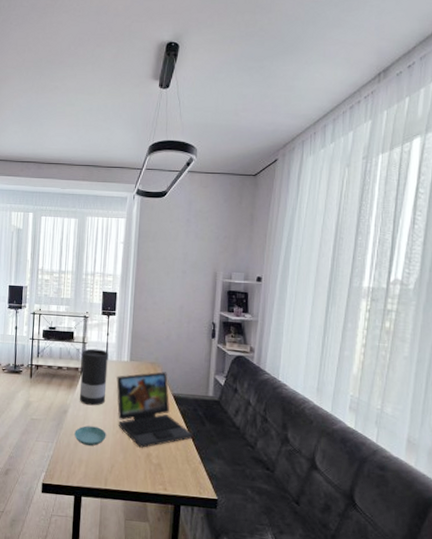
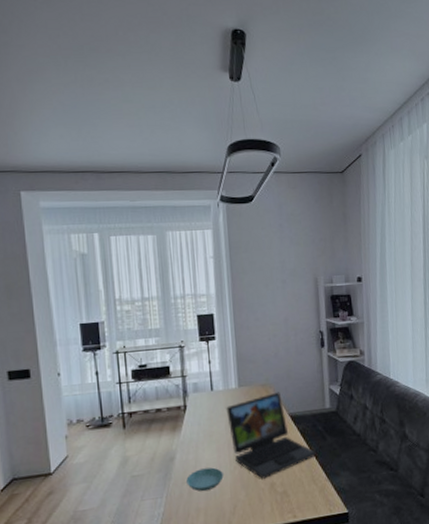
vase: present [79,348,109,406] -> none [183,380,218,446]

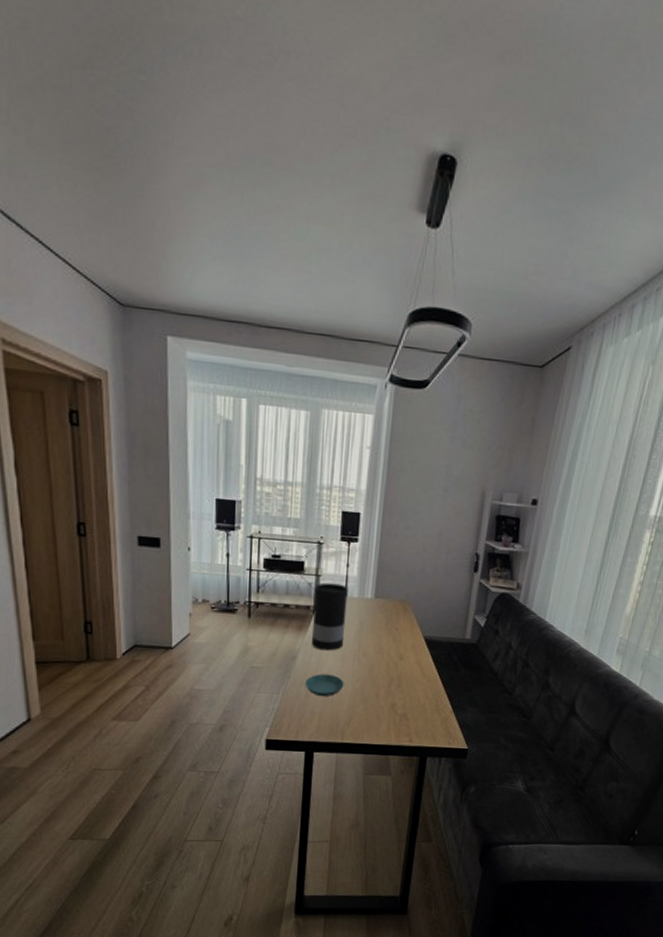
vase: none [183,380,218,446] -> present [311,582,348,651]
laptop: present [226,392,316,480] -> none [357,611,446,699]

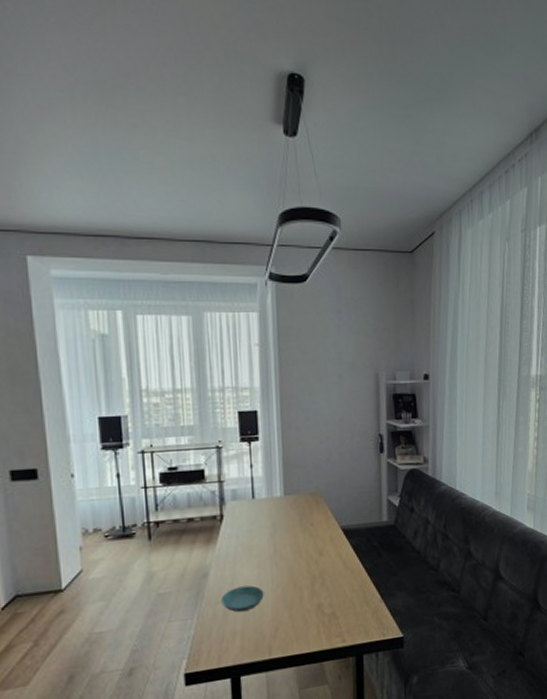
vase: present [311,582,348,651] -> none [220,486,258,562]

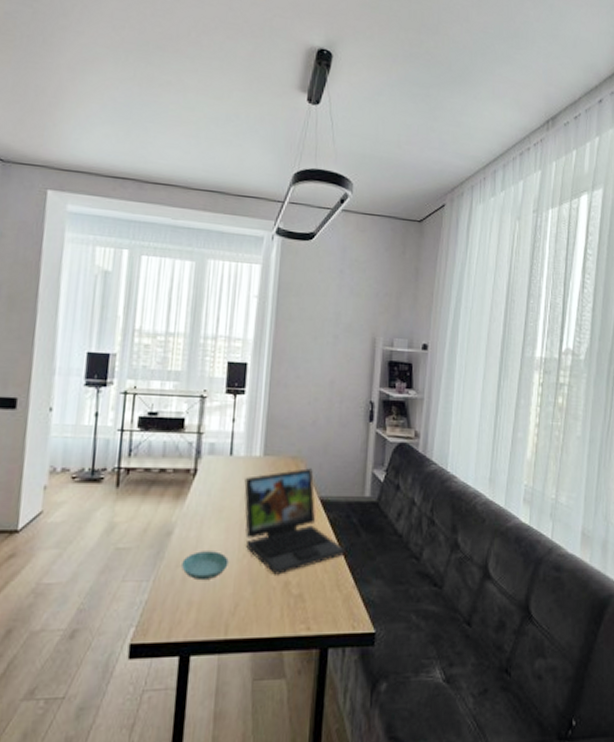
laptop: none [269,502,370,600] -> present [244,468,346,577]

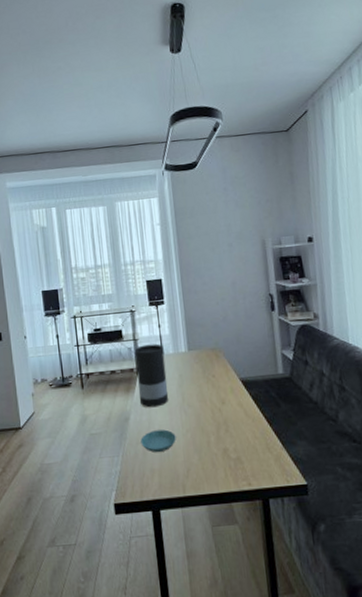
vase: none [190,441,234,522] -> present [135,344,169,408]
laptop: present [244,468,346,577] -> none [177,356,270,445]

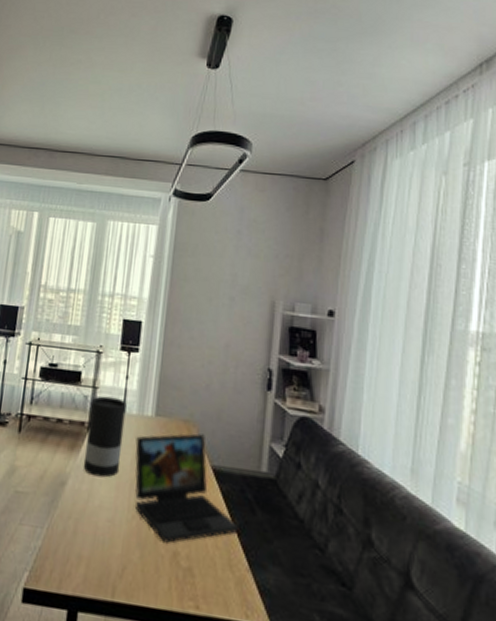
saucer: present [141,429,176,453] -> none [73,505,118,537]
laptop: none [177,356,270,445] -> present [135,433,240,545]

